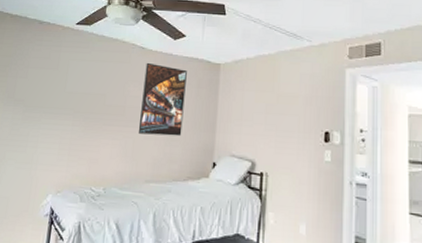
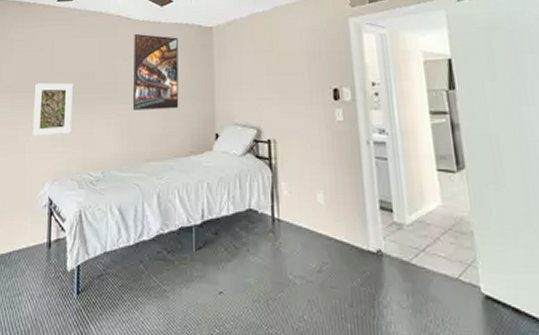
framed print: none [39,99,85,150] -> present [31,82,74,136]

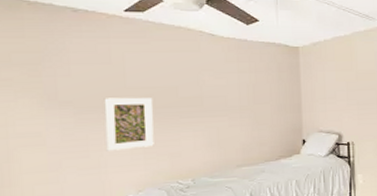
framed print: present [132,33,179,110] -> none [219,50,268,122]

